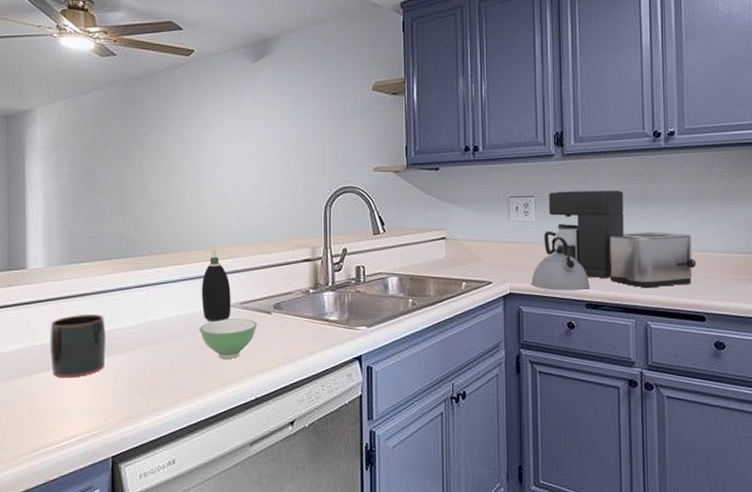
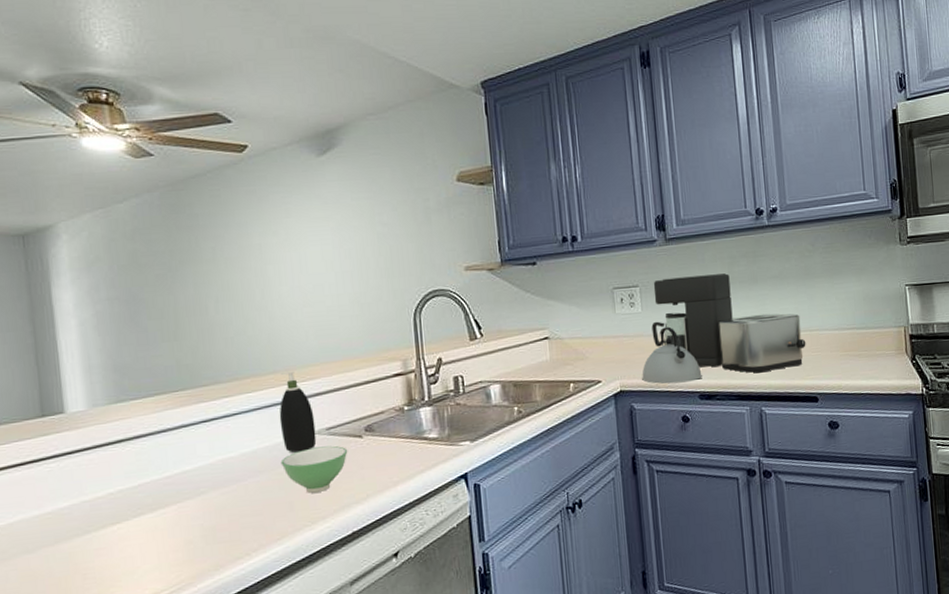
mug: present [49,314,106,378] -> none [101,457,173,535]

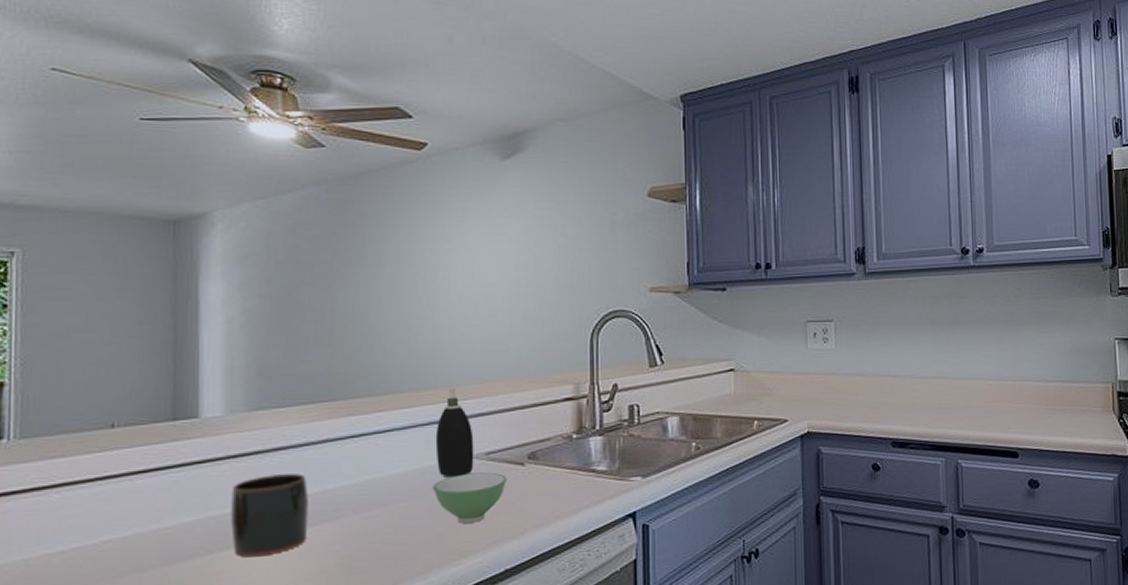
mug: none [101,457,173,535] -> present [229,474,308,558]
kettle: present [642,326,702,385] -> none [832,366,896,428]
coffee maker: present [651,273,733,367] -> none [845,314,932,413]
toaster: present [717,313,806,373] -> none [915,359,1008,423]

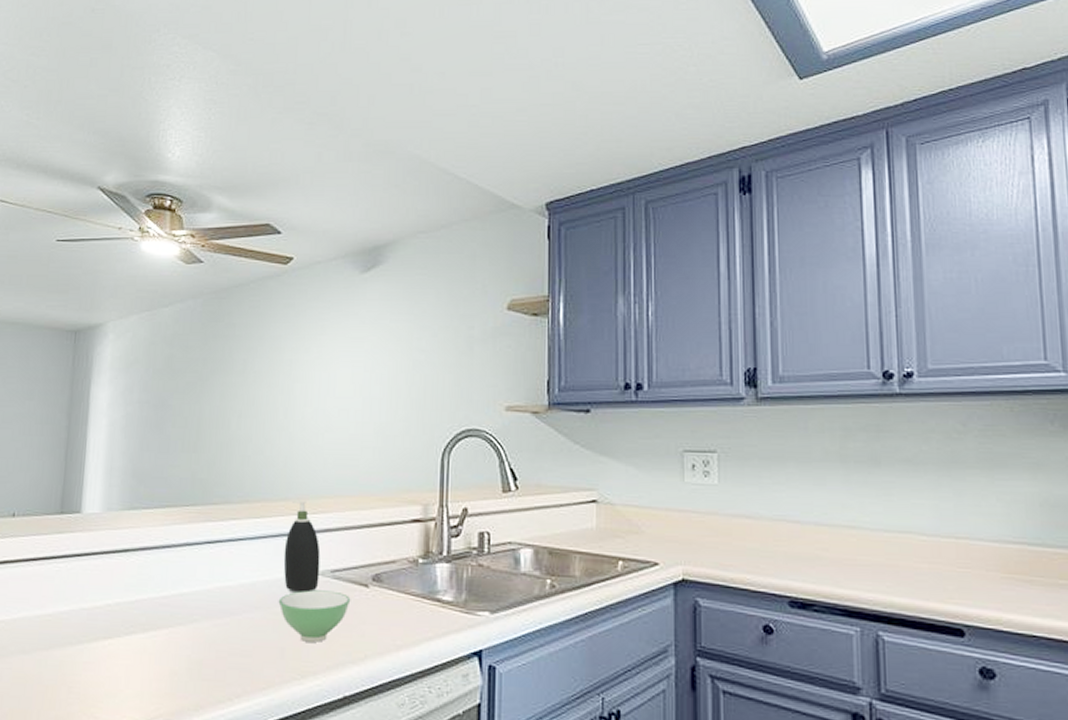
mug: present [229,474,308,558] -> none [99,573,167,652]

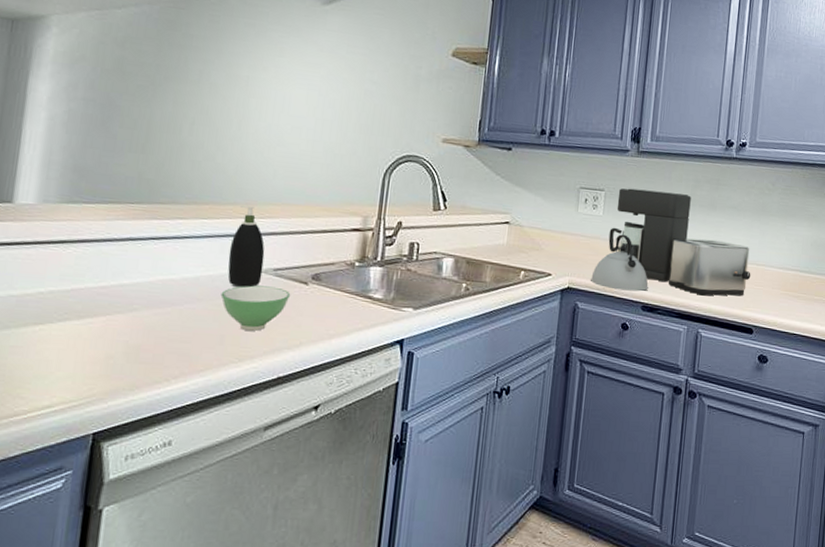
kettle: none [712,507,795,582] -> present [591,234,649,292]
coffee maker: none [730,446,843,568] -> present [608,188,691,282]
toaster: none [821,506,949,585] -> present [668,237,751,296]

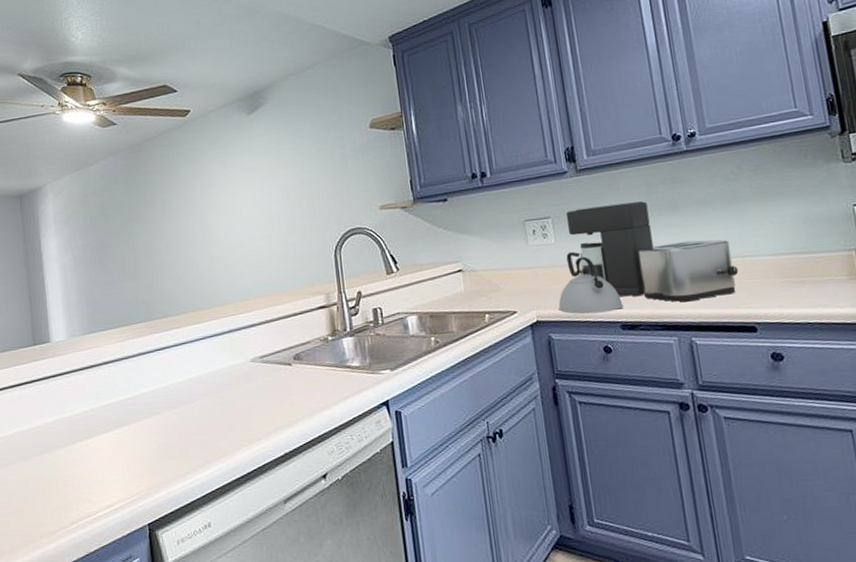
bowl: present [220,285,291,331] -> none [221,372,279,416]
soap dispenser: present [227,205,265,288] -> none [219,305,252,379]

